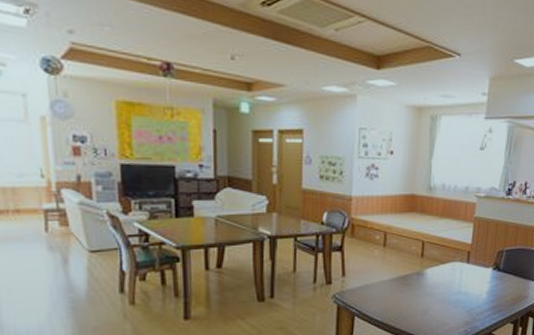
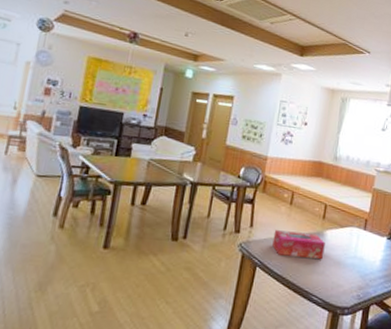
tissue box: none [369,274,426,301] -> present [272,230,325,259]

